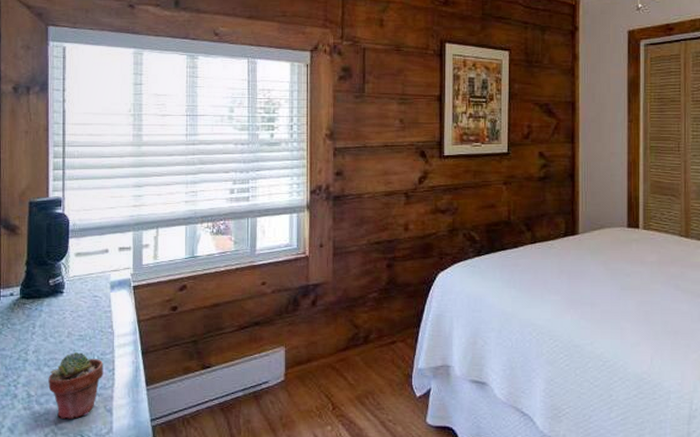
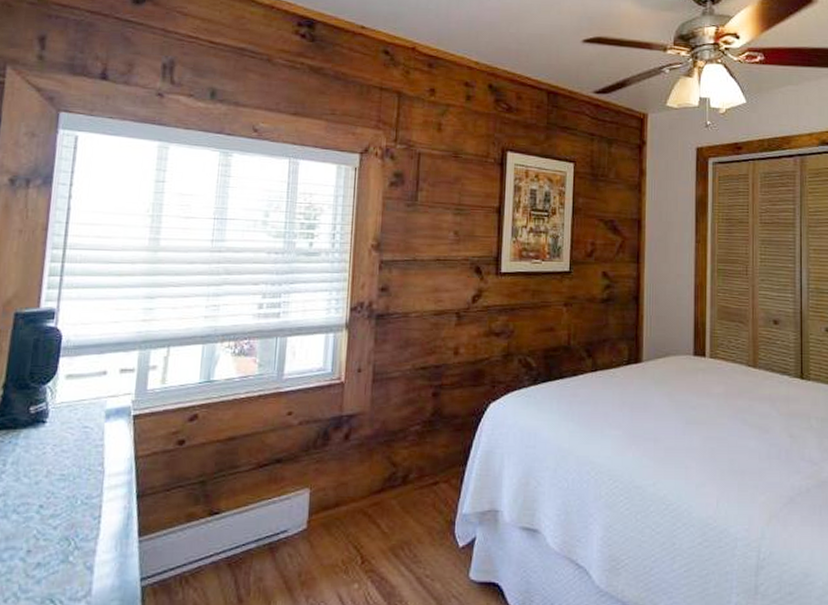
potted succulent: present [48,351,103,420] -> none [15,494,88,580]

